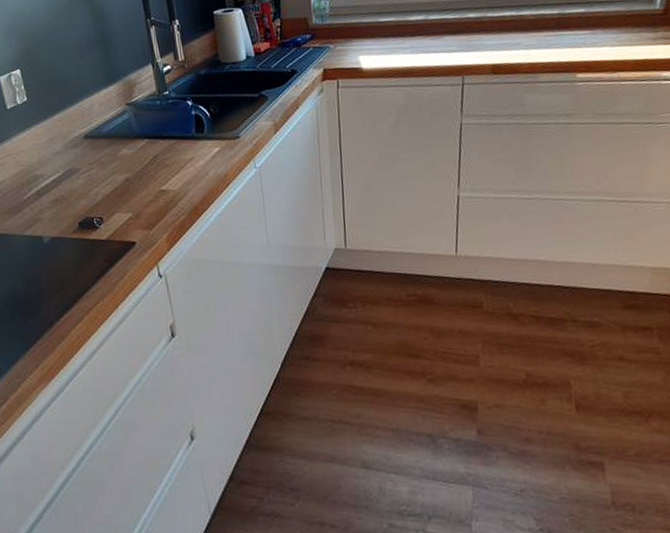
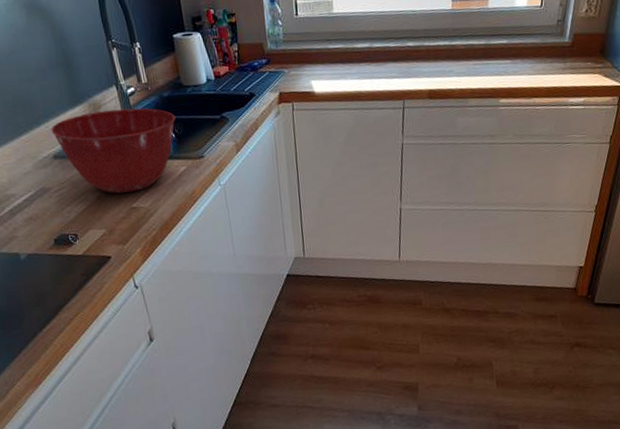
mixing bowl: none [84,86,212,175] -> present [51,108,176,194]

